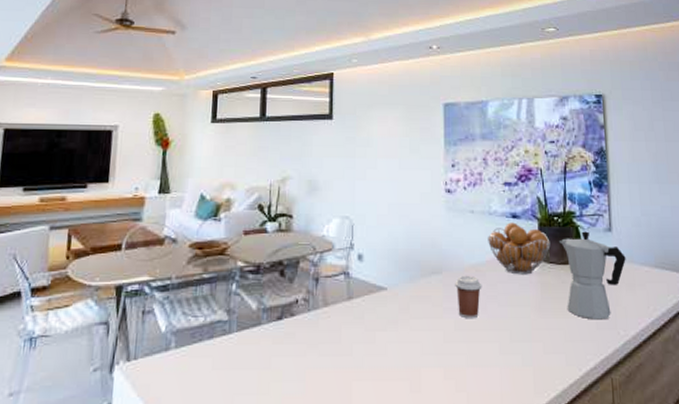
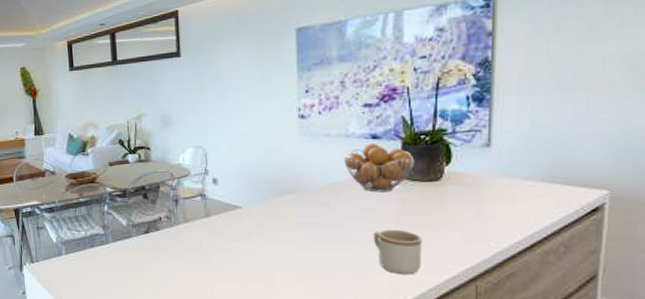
coffee cup: present [455,275,482,319] -> none [309,194,338,232]
mug: none [516,316,562,368] -> present [373,229,422,275]
moka pot: present [558,231,626,320] -> none [424,148,506,233]

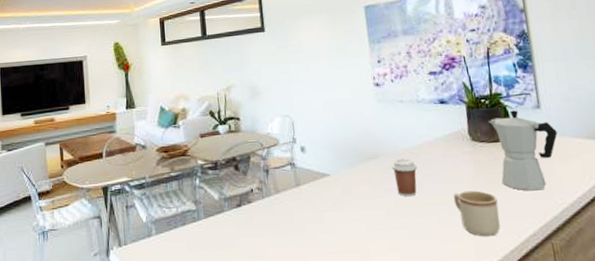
coffee cup: none [309,194,338,232] -> present [391,158,418,197]
fruit basket: present [344,143,415,193] -> none [418,108,480,155]
moka pot: none [424,148,506,233] -> present [487,110,558,191]

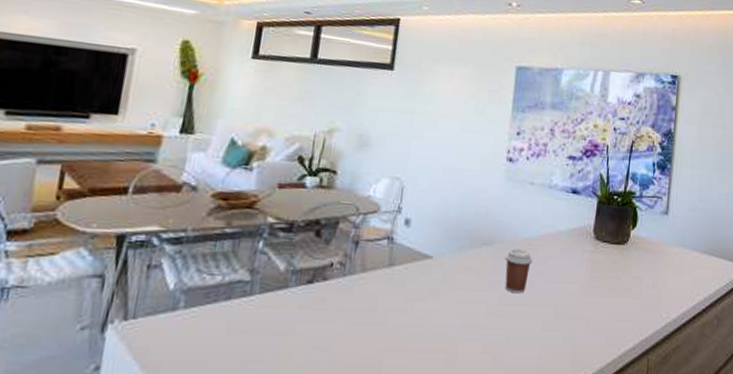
mug: present [453,190,501,237] -> none [562,294,606,347]
moka pot: present [487,110,558,191] -> none [614,212,678,302]

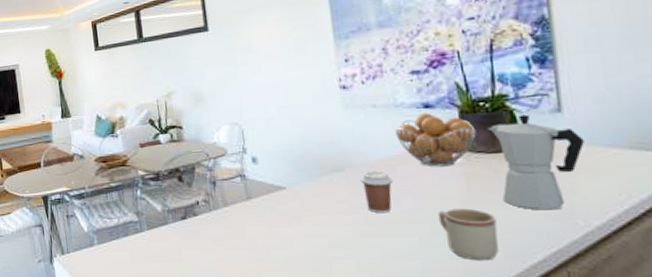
fruit basket: none [544,197,607,253] -> present [395,112,477,167]
mug: none [562,294,606,347] -> present [437,208,499,261]
moka pot: none [614,212,678,302] -> present [486,114,585,211]

